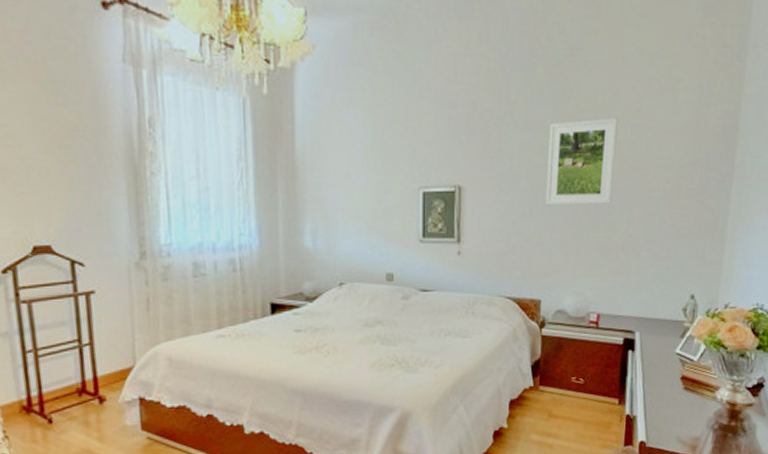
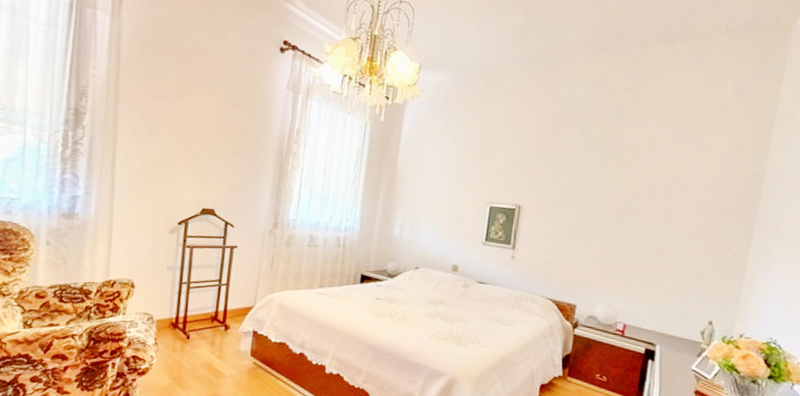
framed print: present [545,117,618,205] -> none [588,166,656,236]

